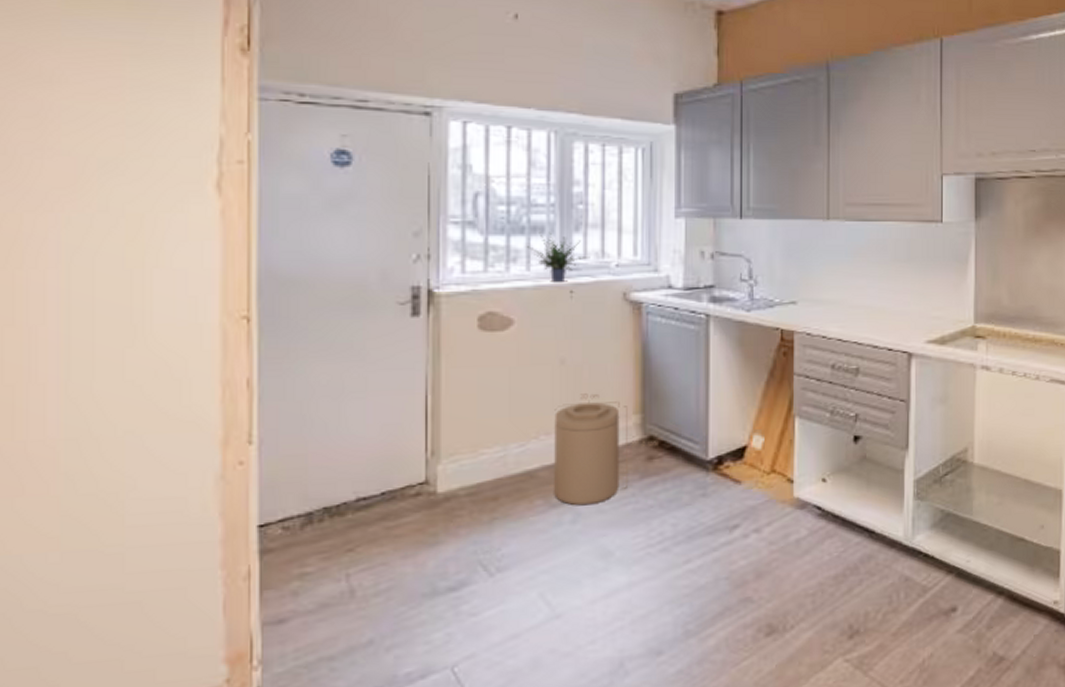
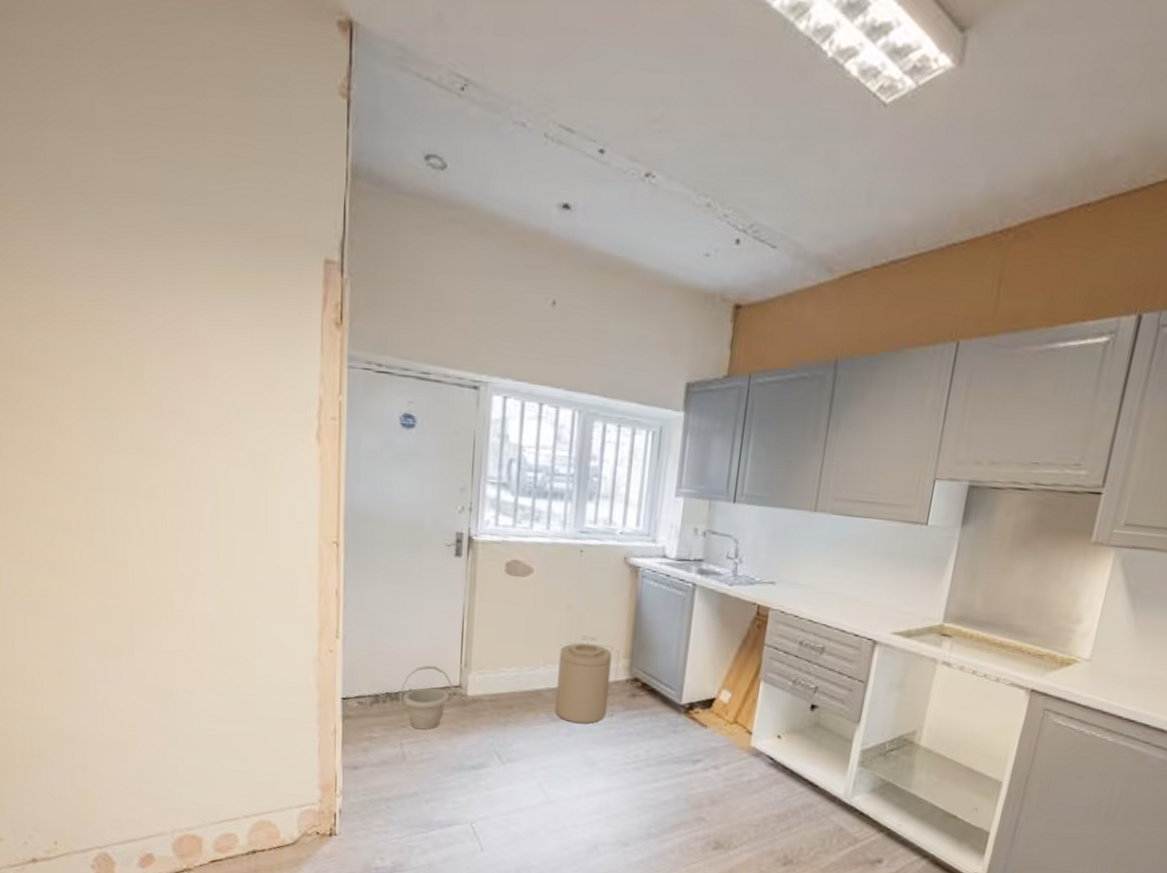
bucket: none [342,460,418,550] -> present [399,665,454,730]
potted plant: present [526,232,590,284] -> none [547,497,600,543]

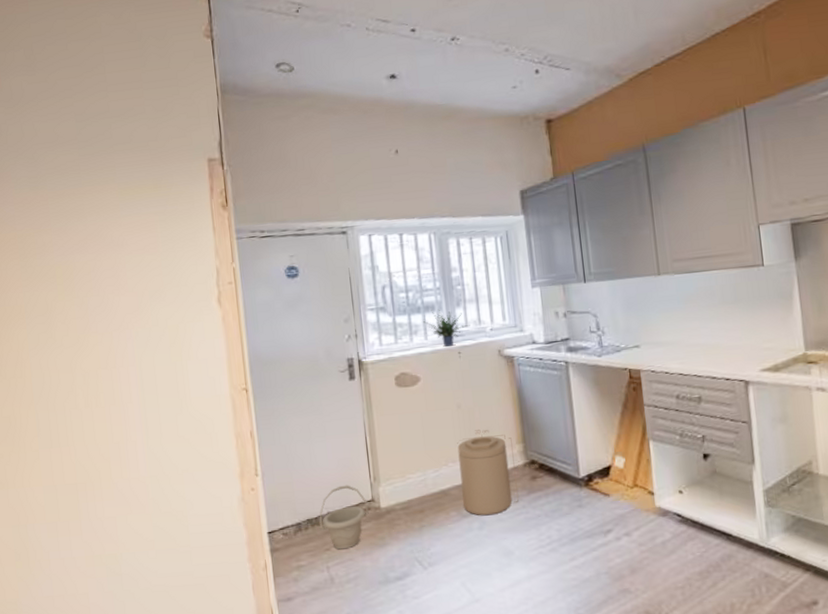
potted plant: none [547,497,600,543] -> present [422,309,470,348]

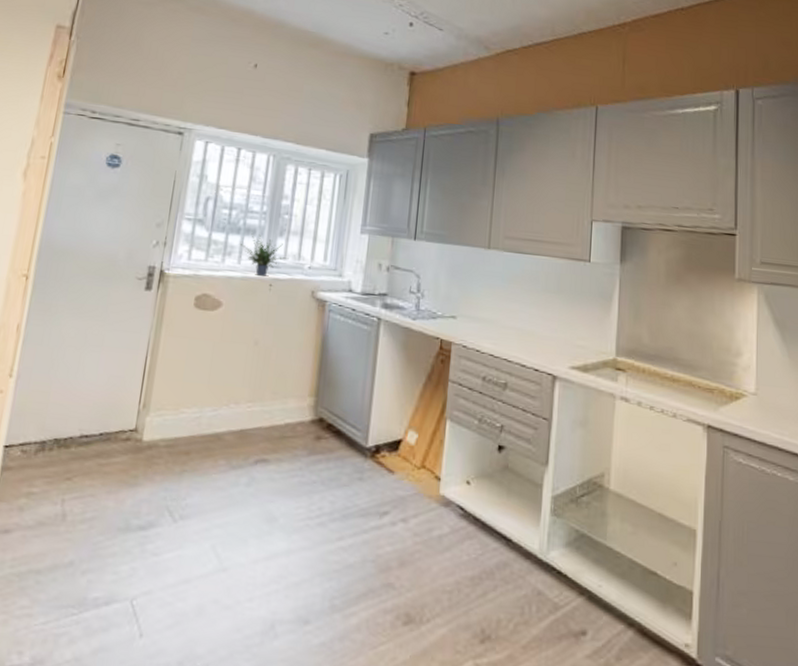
bucket: present [319,485,369,550] -> none [67,406,129,482]
trash can: present [457,430,539,516] -> none [235,372,327,472]

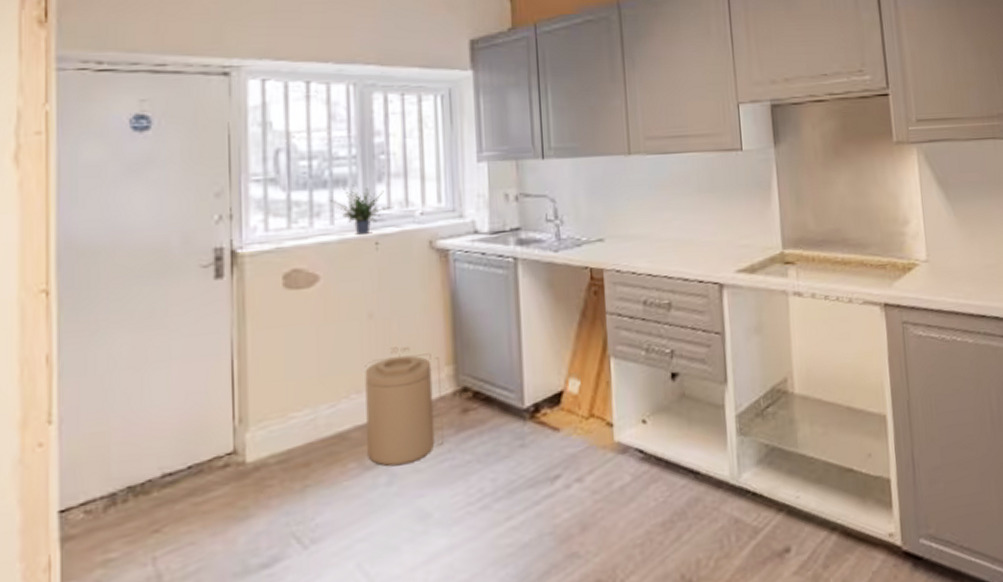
trash can: none [235,372,327,472] -> present [364,347,473,467]

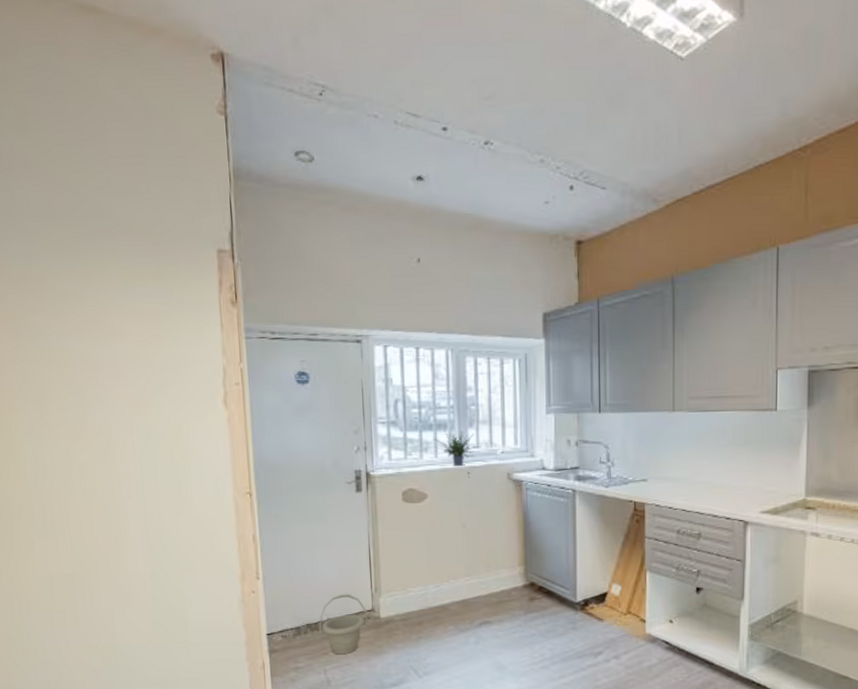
bucket: none [147,431,227,530] -> present [319,594,368,655]
trash can: present [364,347,473,467] -> none [460,550,538,632]

